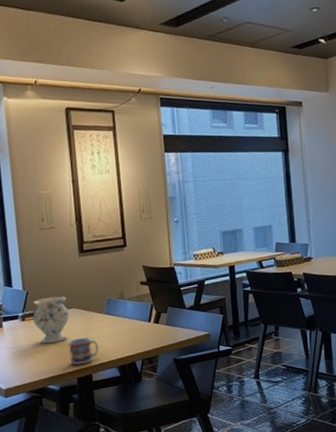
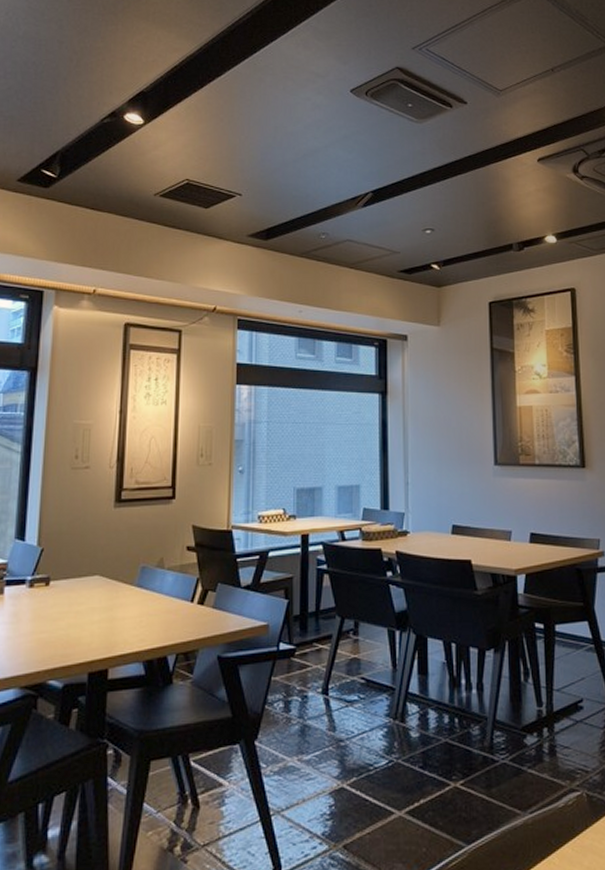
vase: present [33,296,69,344] -> none [43,557,91,622]
cup: present [68,337,99,365] -> none [83,616,122,655]

